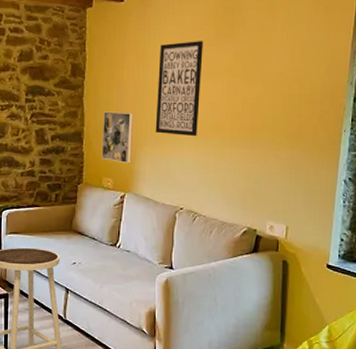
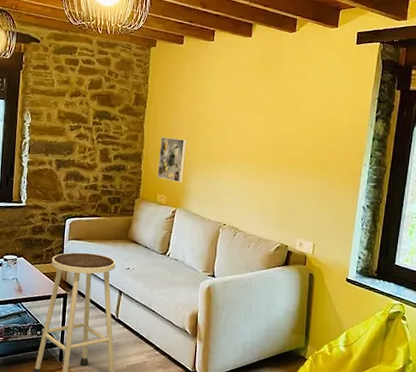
wall art: present [155,41,204,137] -> none [205,81,250,163]

